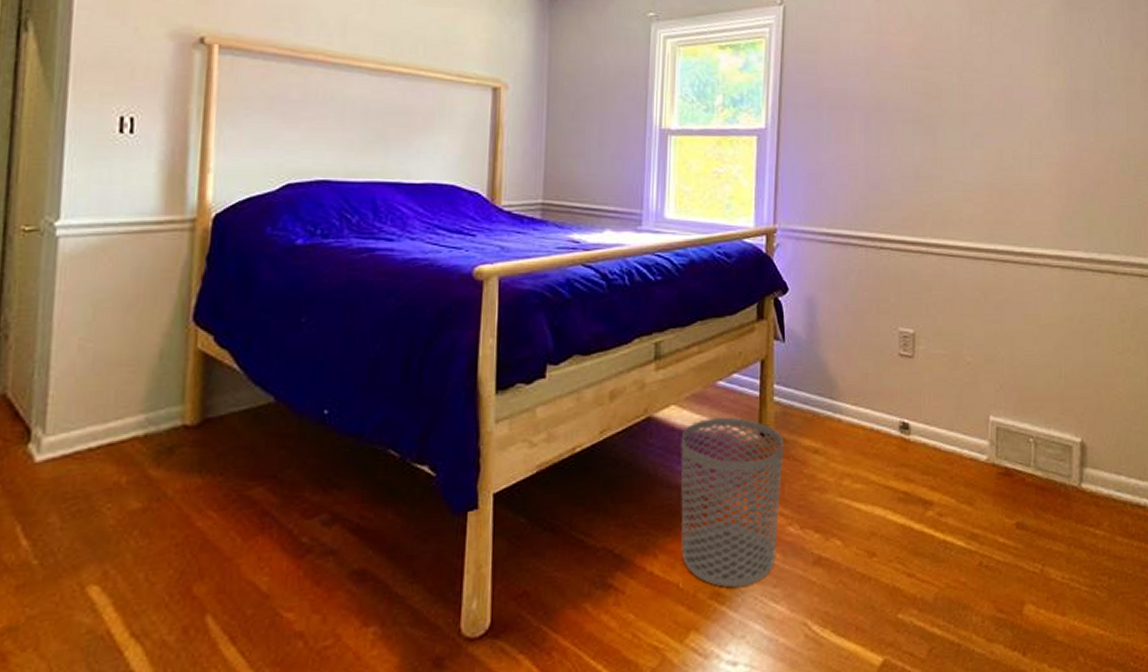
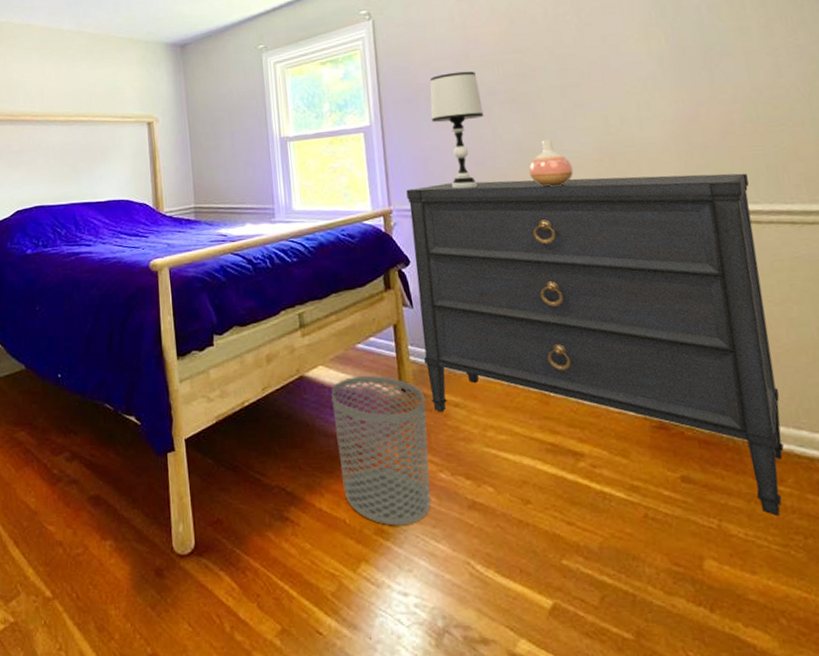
dresser: none [789,204,1113,558] -> present [406,173,784,516]
table lamp: none [831,80,886,212] -> present [429,71,484,189]
vase: none [922,168,963,219] -> present [529,139,573,187]

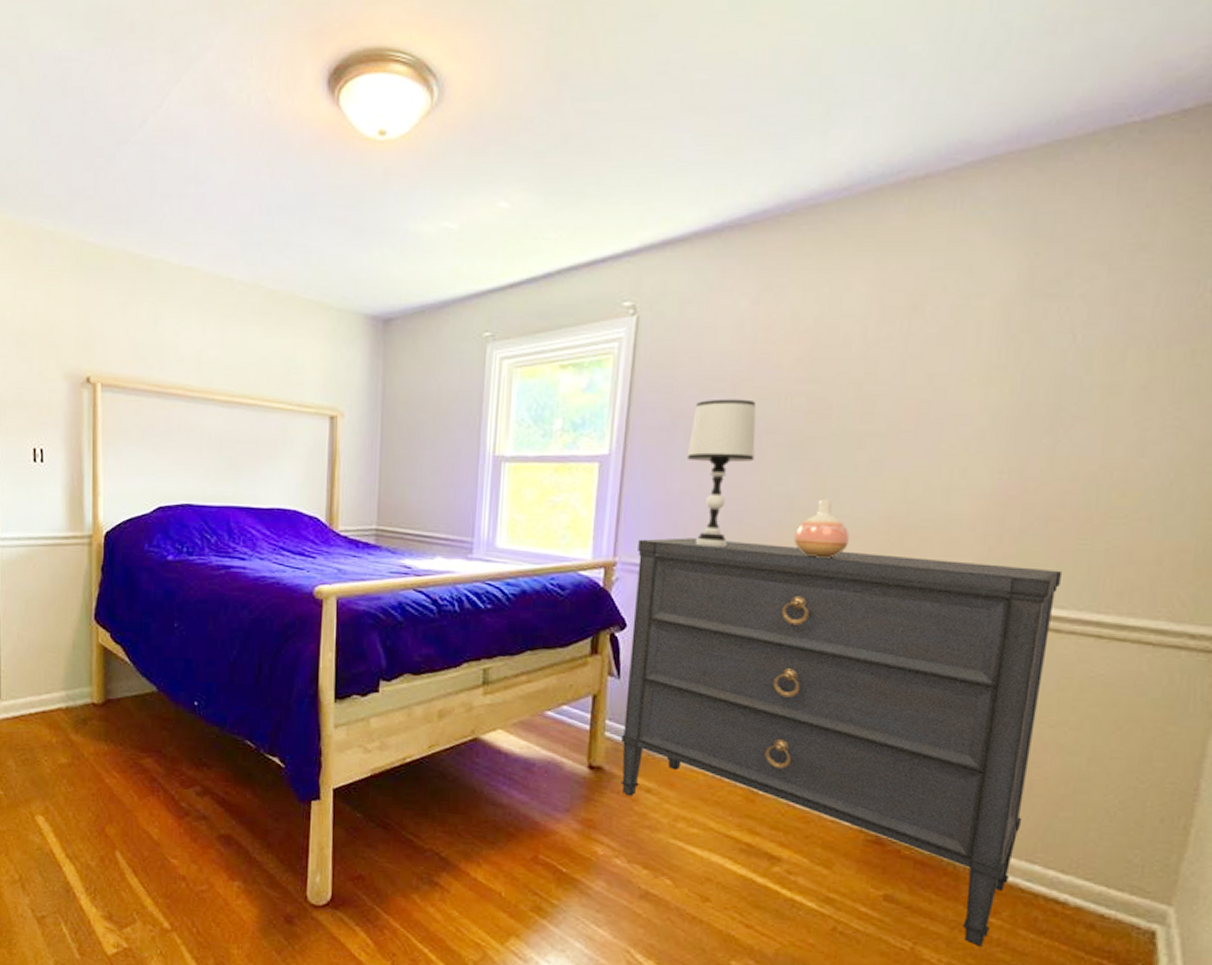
waste bin: present [331,375,431,526] -> none [504,745,614,906]

